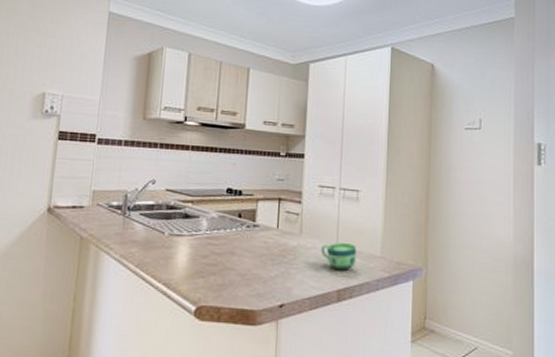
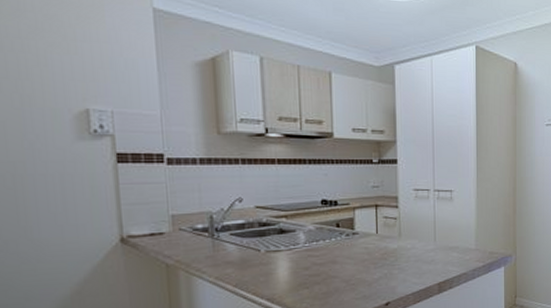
cup: present [320,243,357,270] -> none [420,240,454,265]

